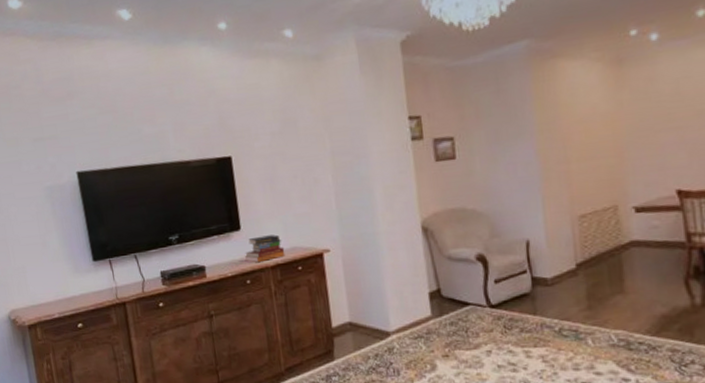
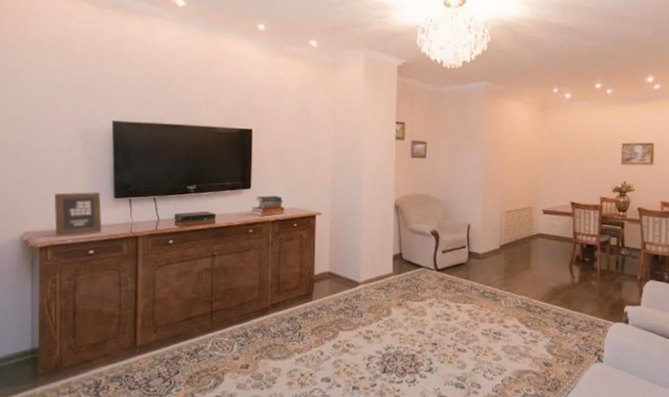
picture frame: none [33,256,87,312] -> present [53,192,102,237]

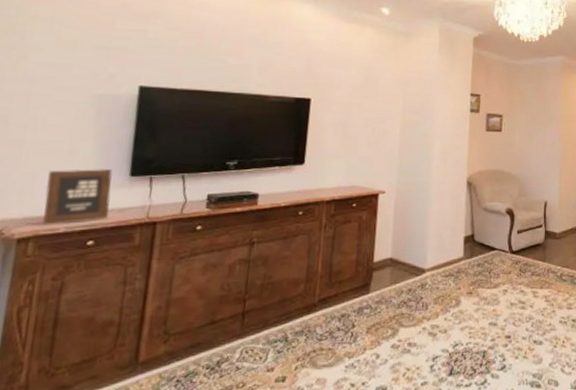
books: present [250,195,285,217] -> none [301,172,343,196]

